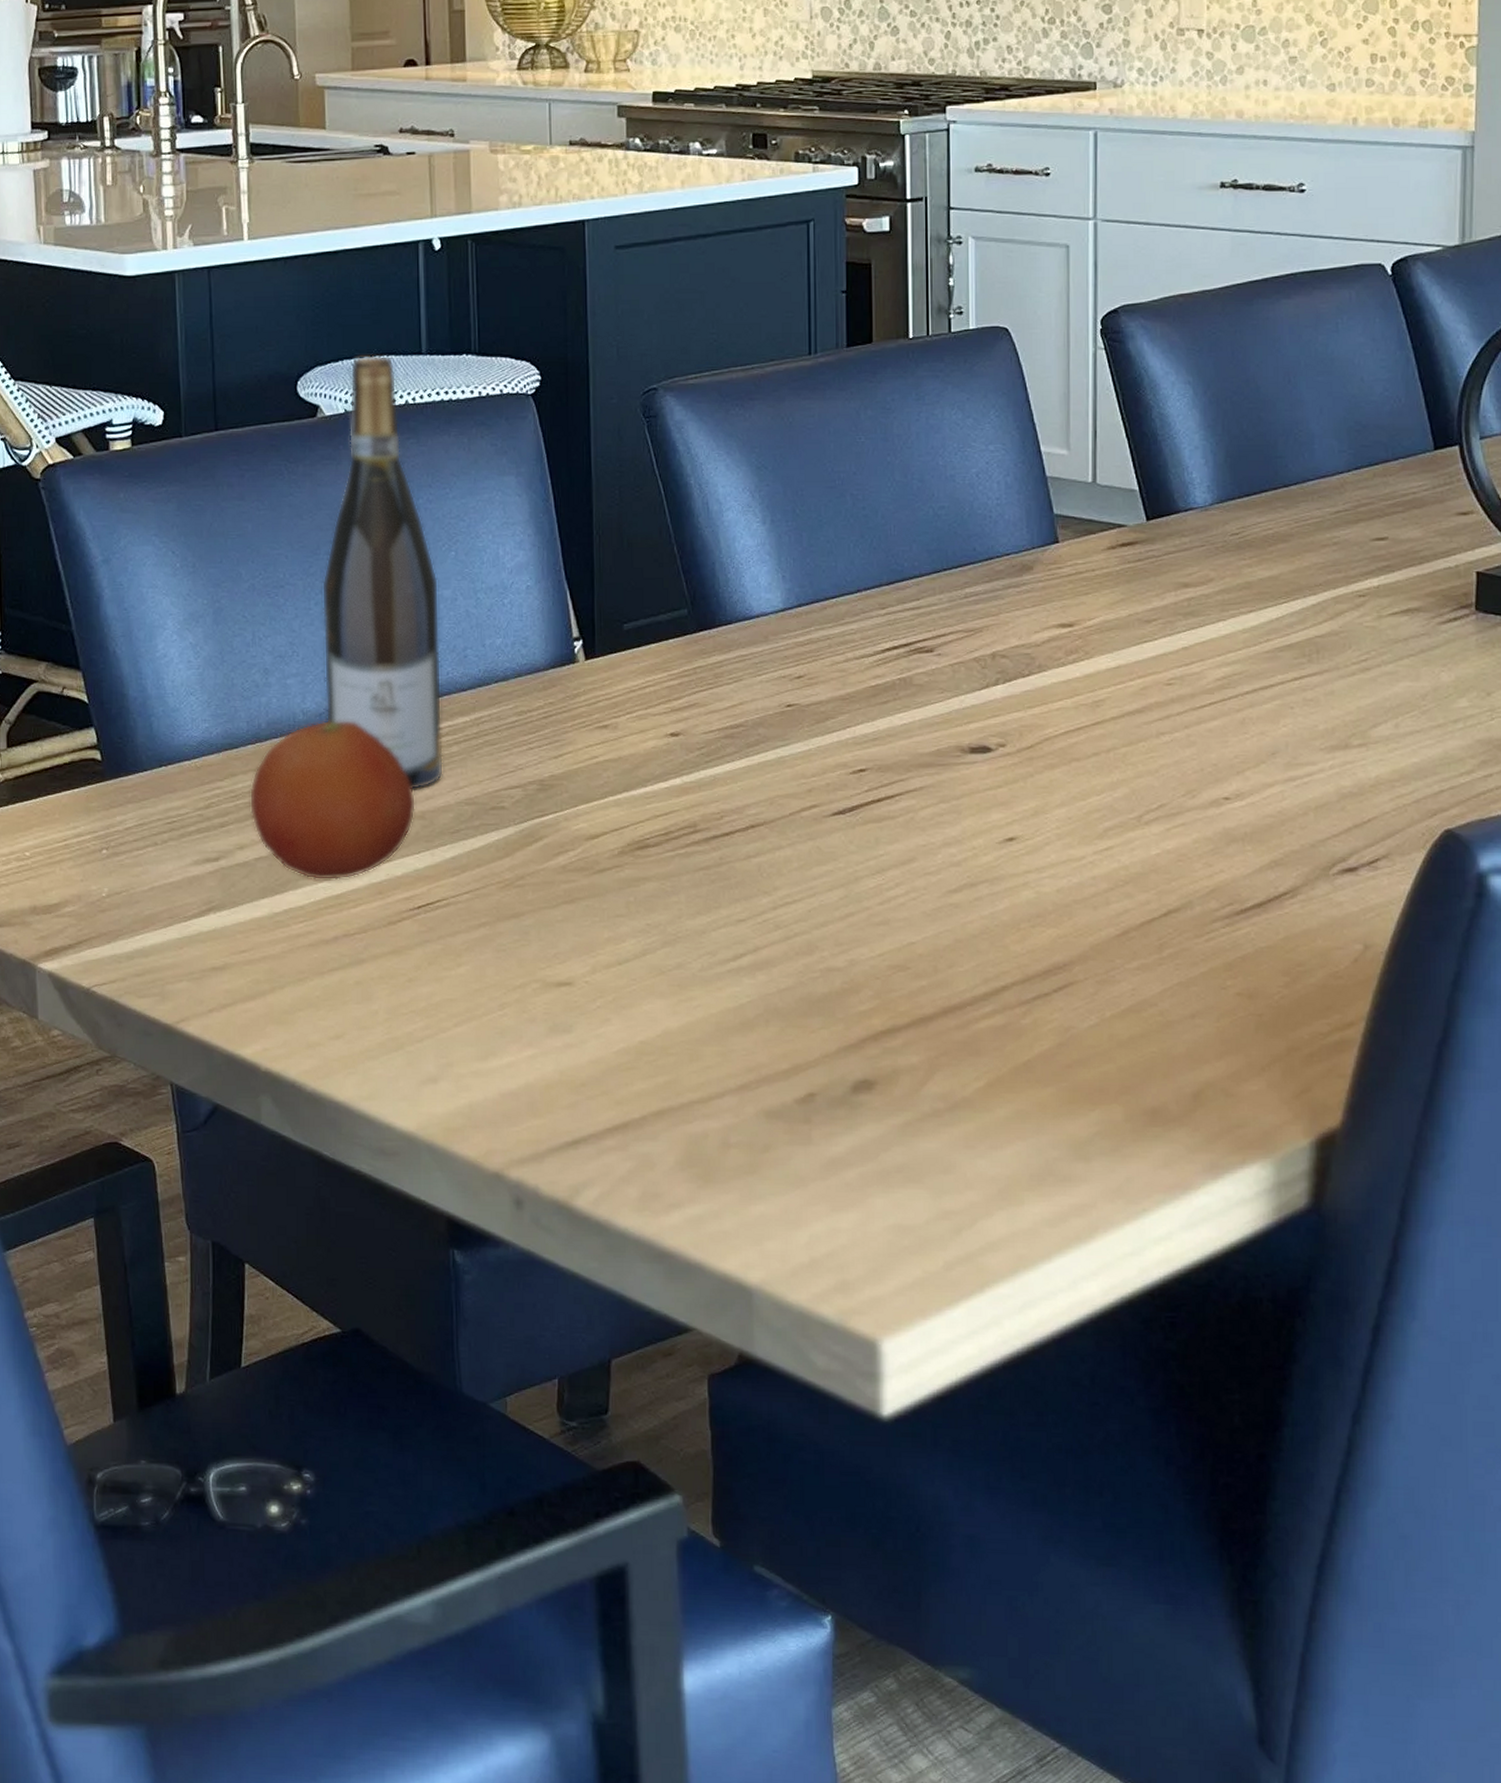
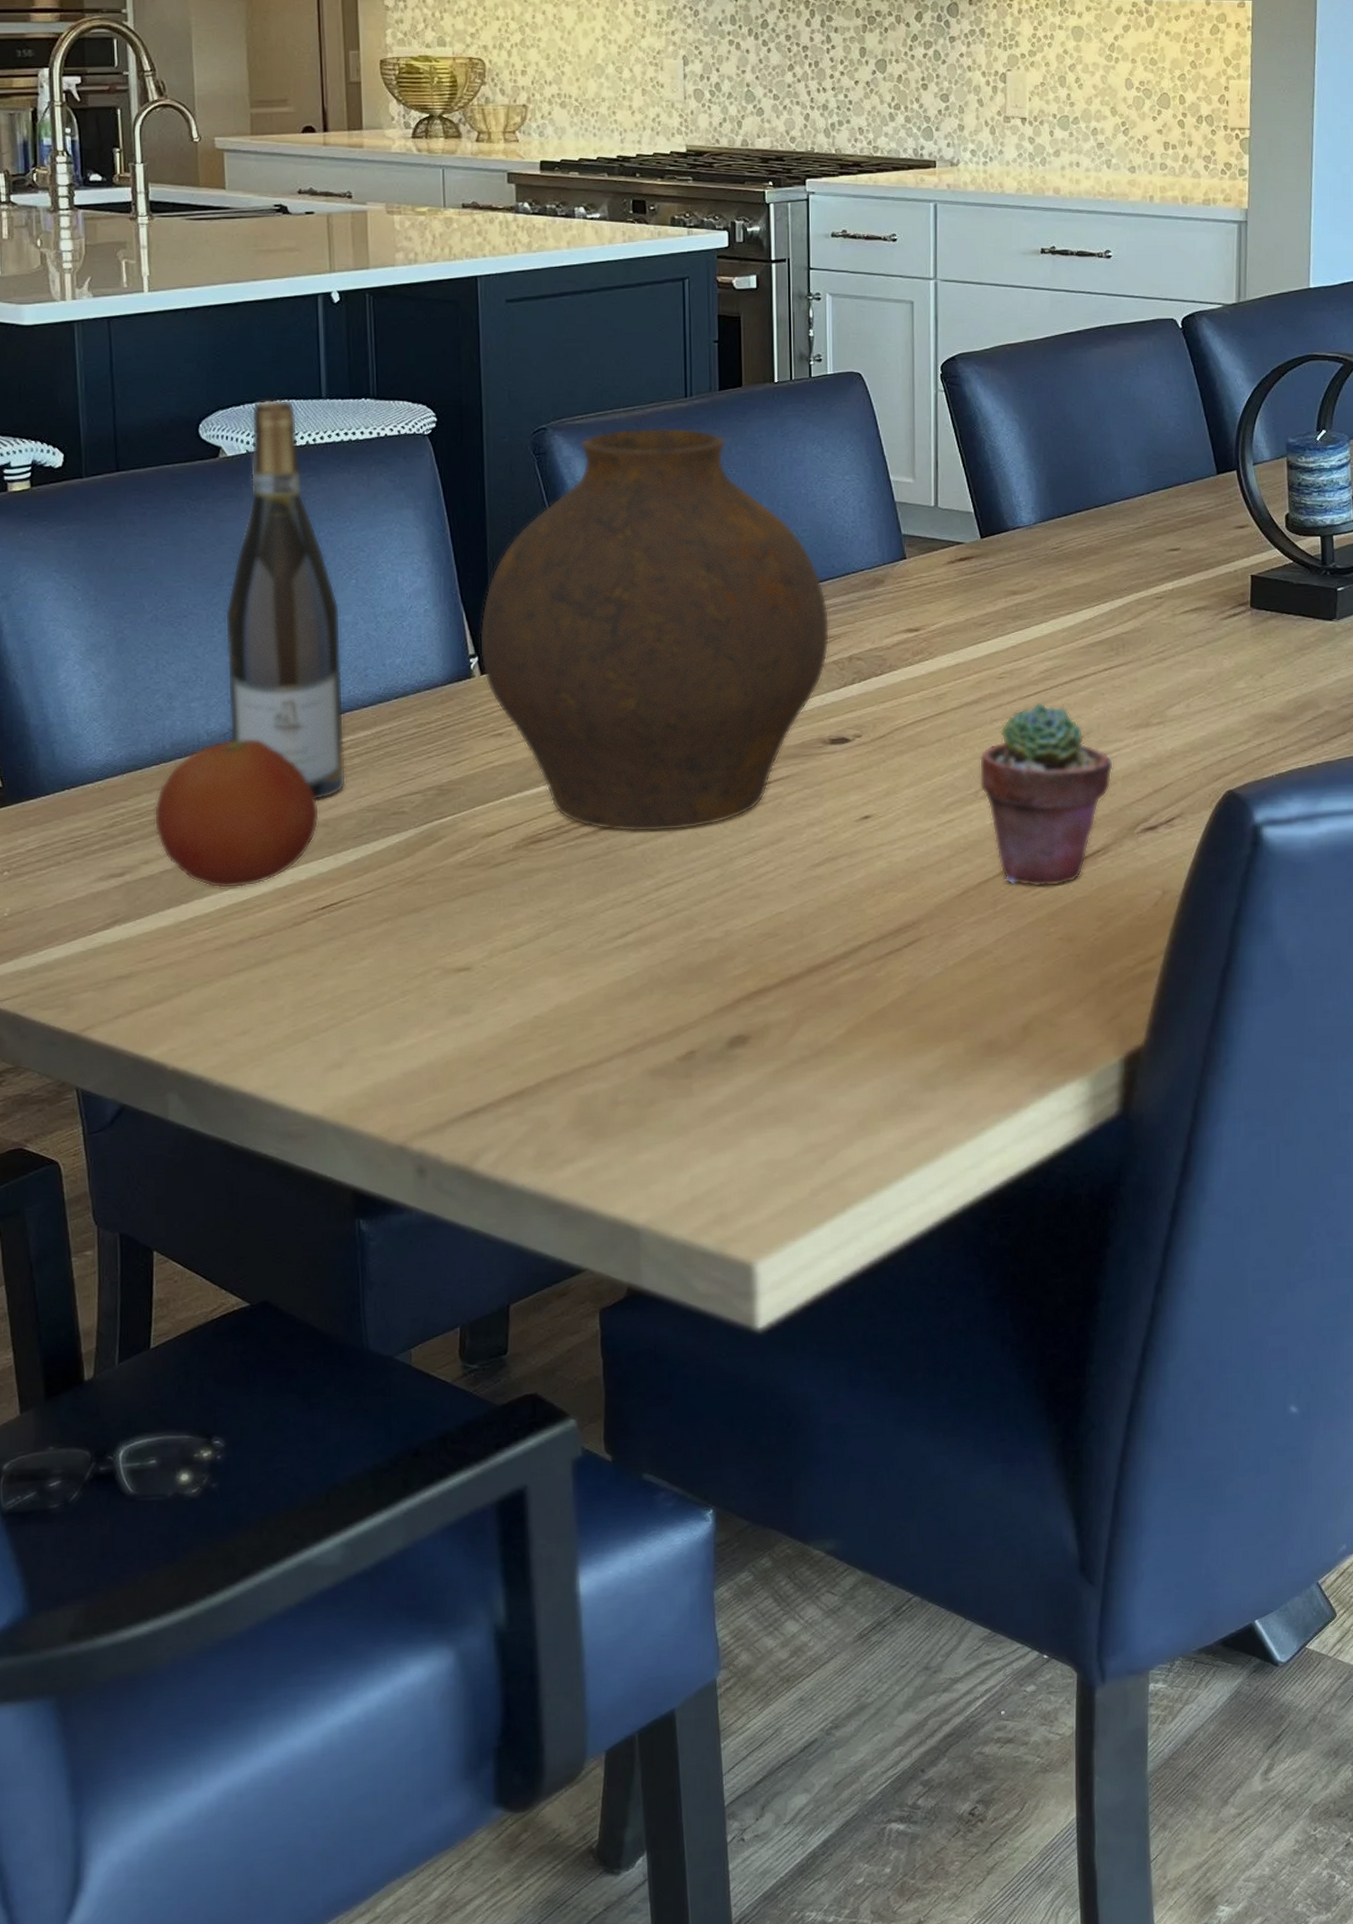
vase: none [584,388,970,843] -> present [479,427,830,832]
potted succulent: none [1143,714,1305,931] -> present [979,702,1114,887]

